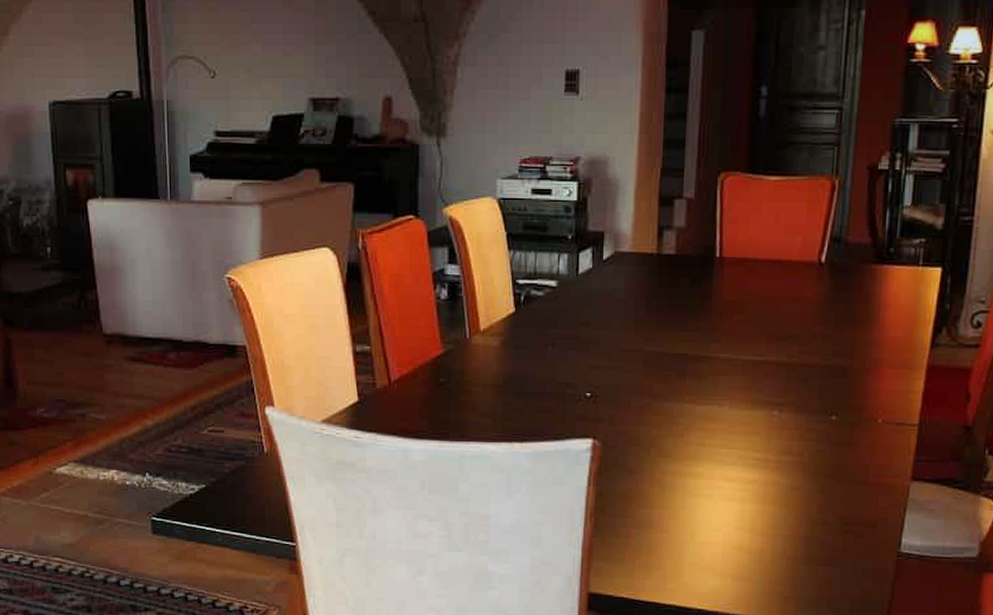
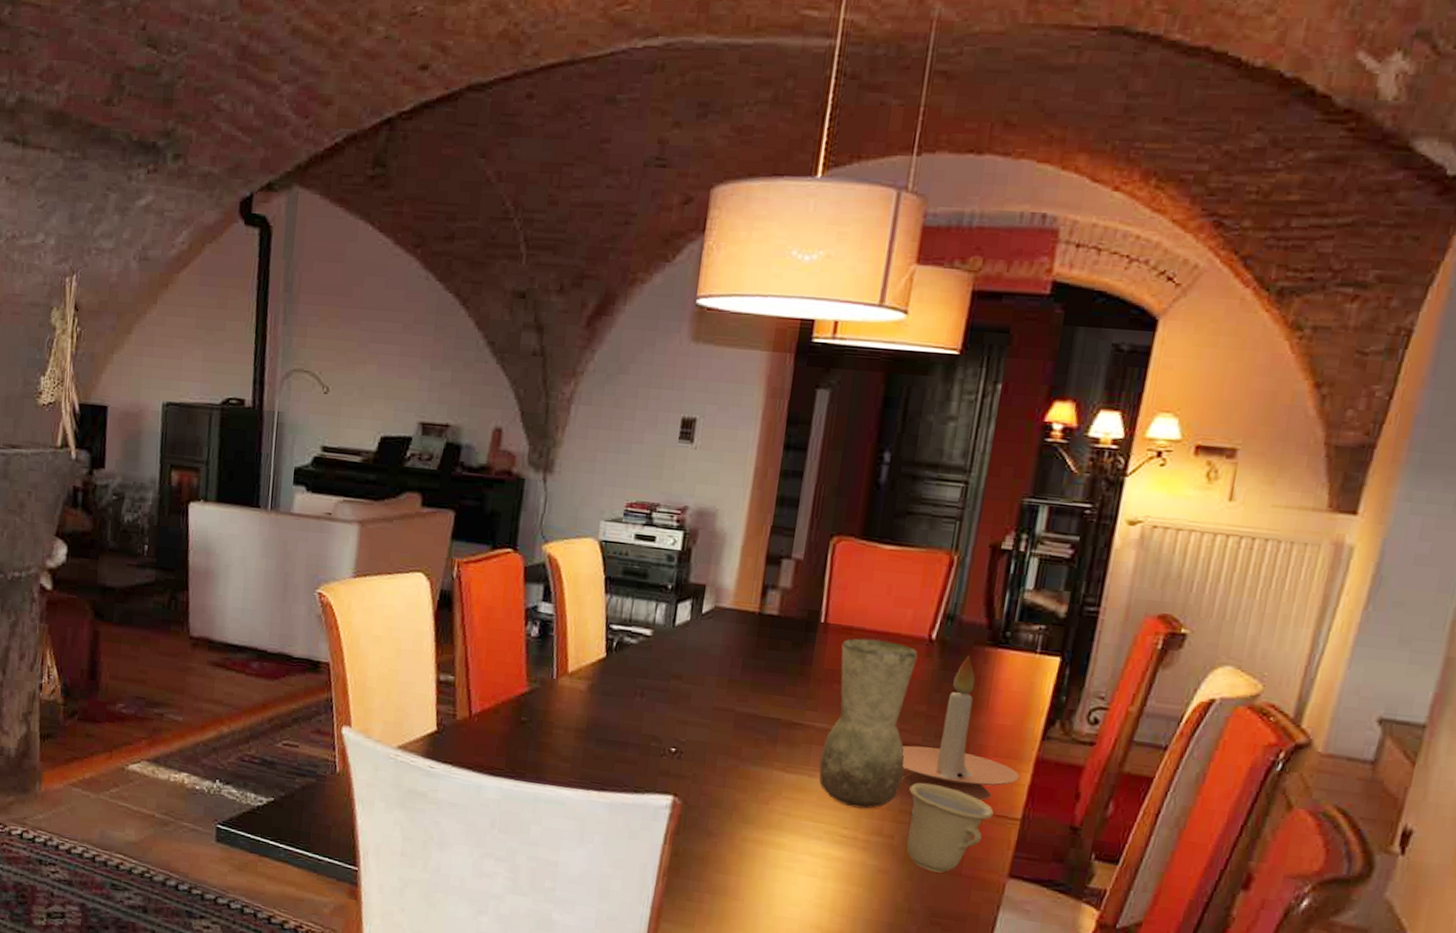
vase: none [727,268,810,431] -> present [819,638,918,809]
candle holder: none [803,274,914,412] -> present [901,655,1020,801]
cup: none [813,399,893,484] -> present [906,782,994,873]

